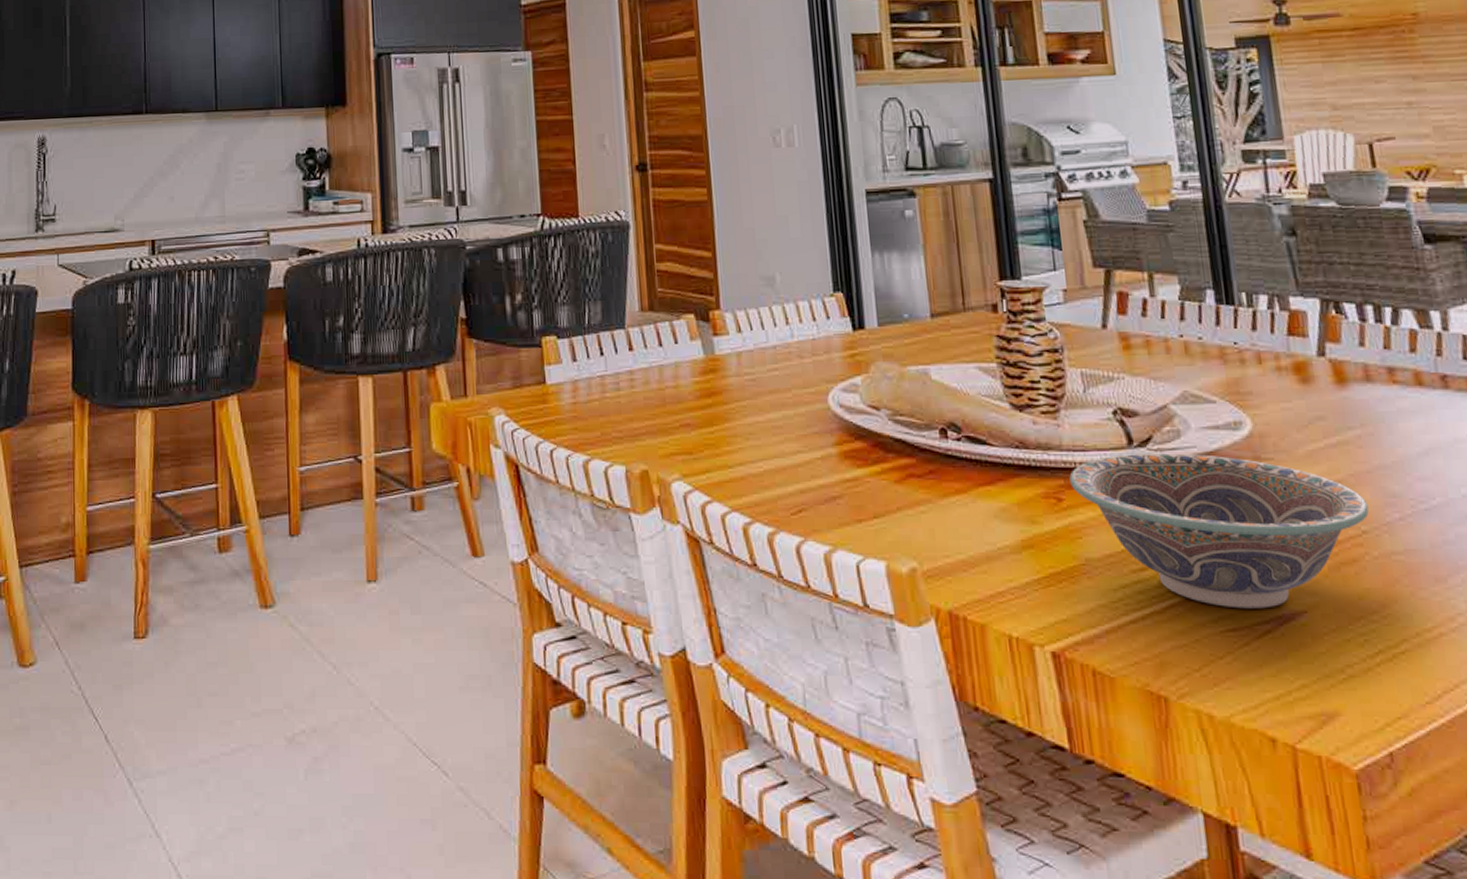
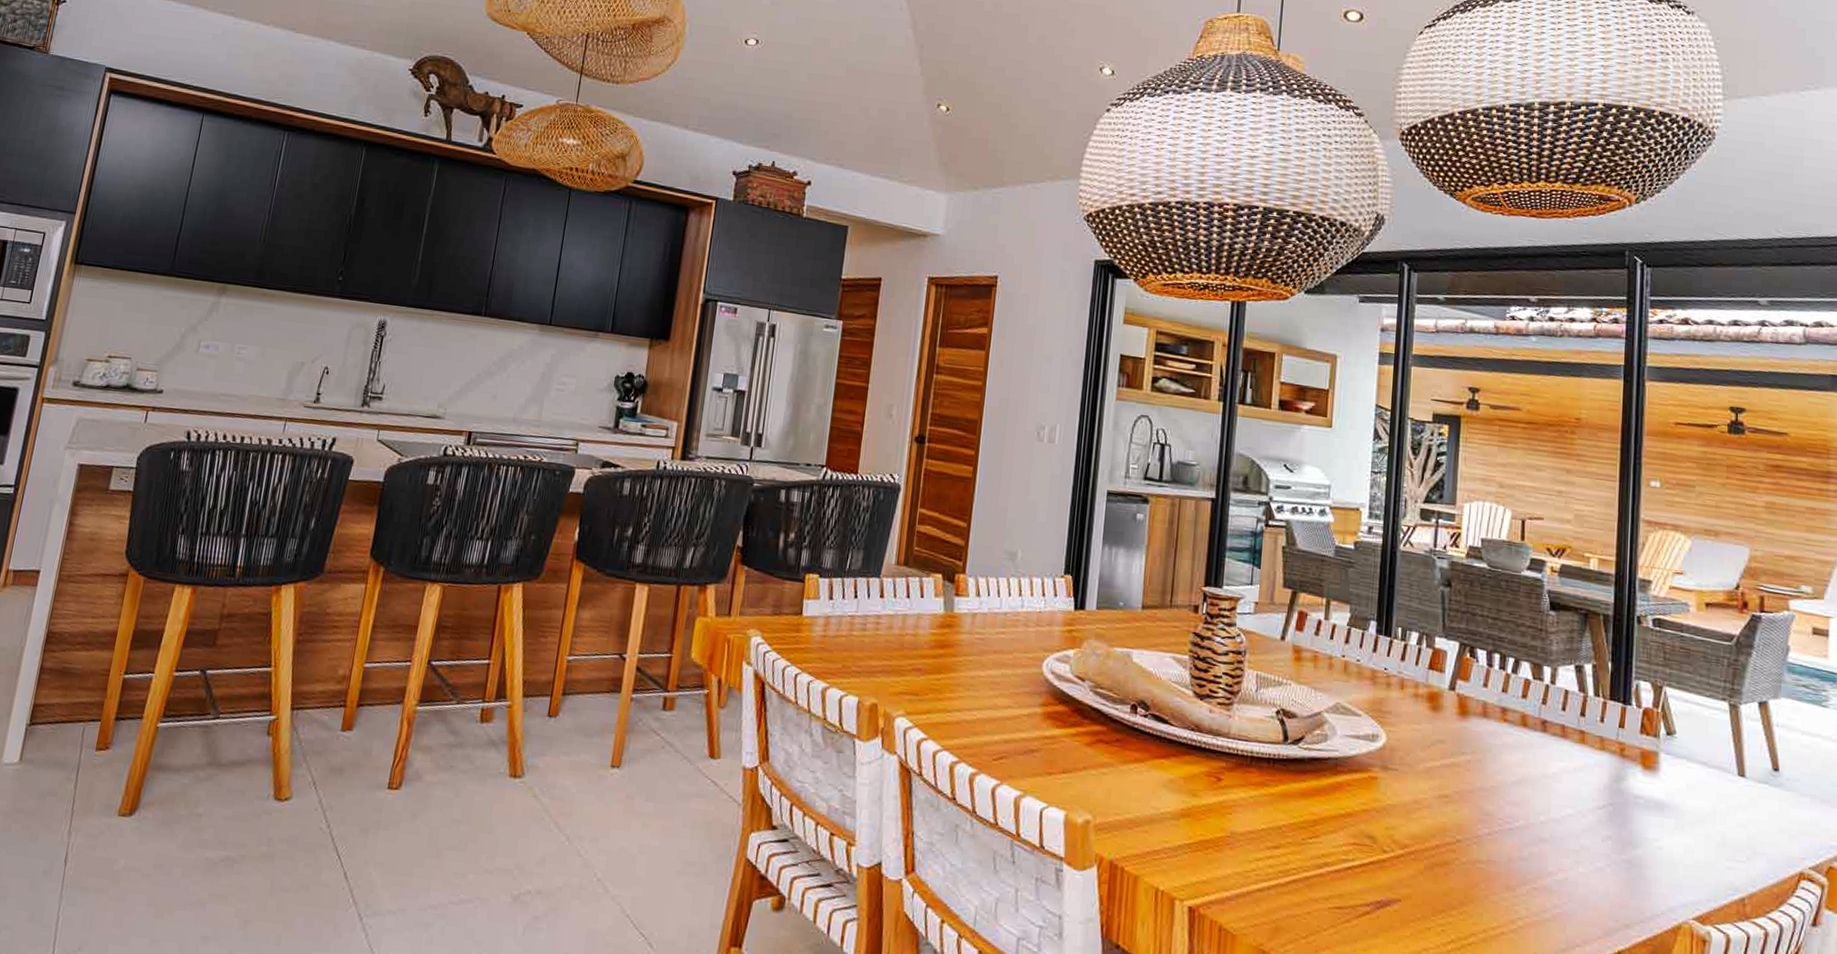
decorative bowl: present [1069,453,1369,609] -> none [1230,748,1465,894]

